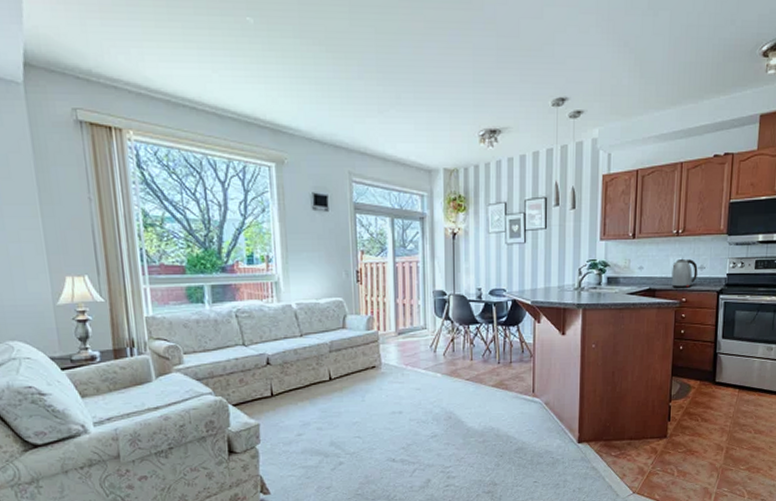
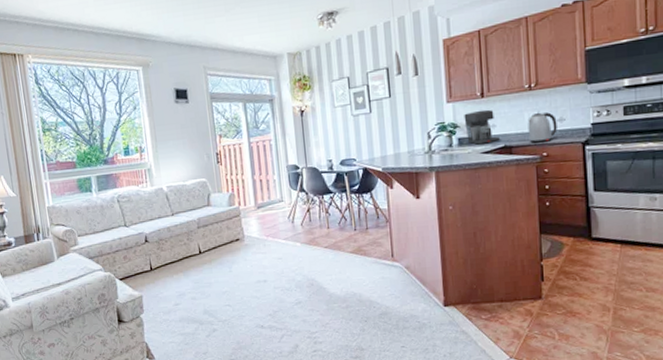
coffee maker: none [615,251,646,285] -> present [464,109,500,145]

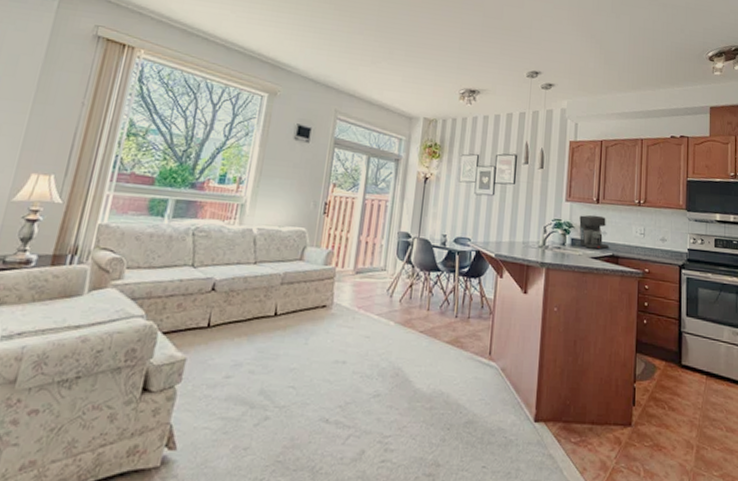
kettle: present [527,112,557,143] -> none [634,229,660,259]

